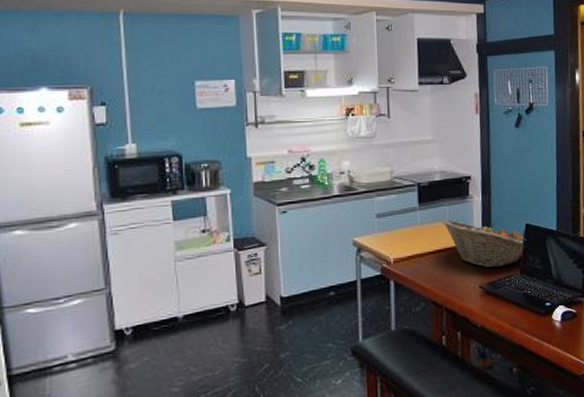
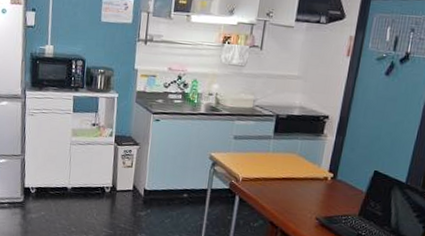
fruit basket: present [443,219,526,268] -> none [293,152,372,206]

